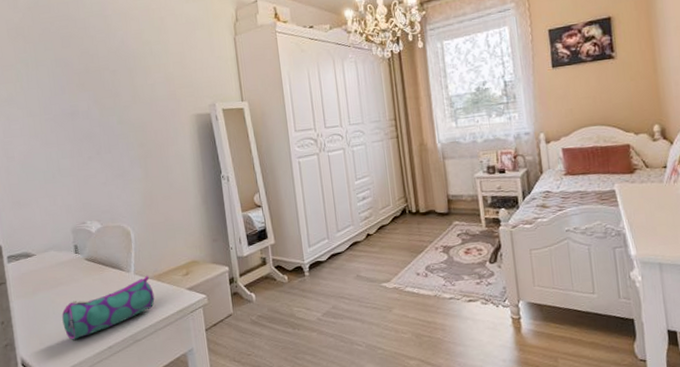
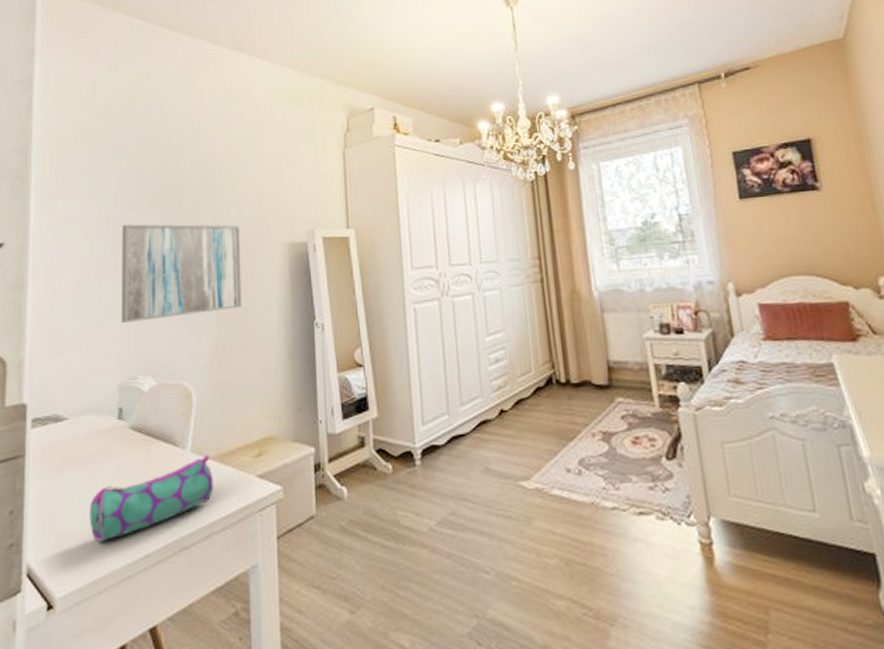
wall art: none [57,101,162,182] -> present [121,224,242,323]

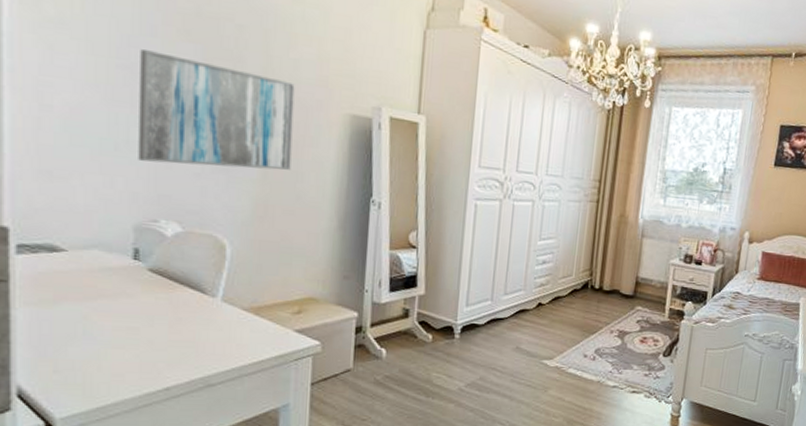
pencil case: present [89,454,214,543] -> none [97,305,247,373]

